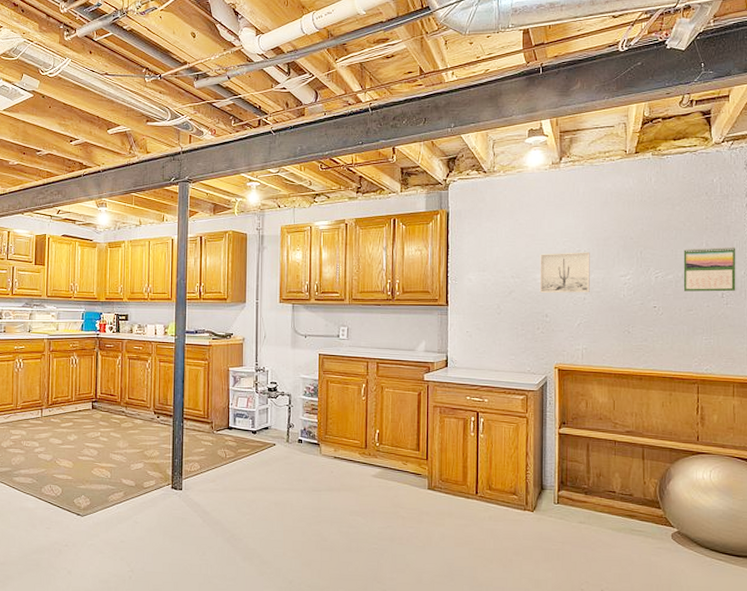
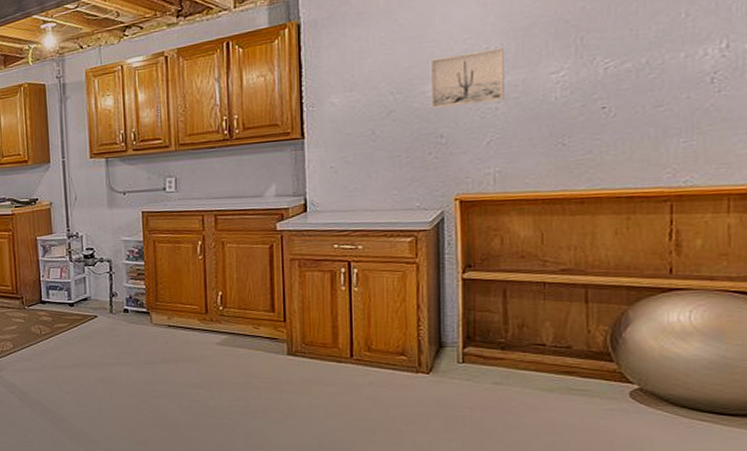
calendar: present [683,246,736,292] -> none [648,11,736,82]

